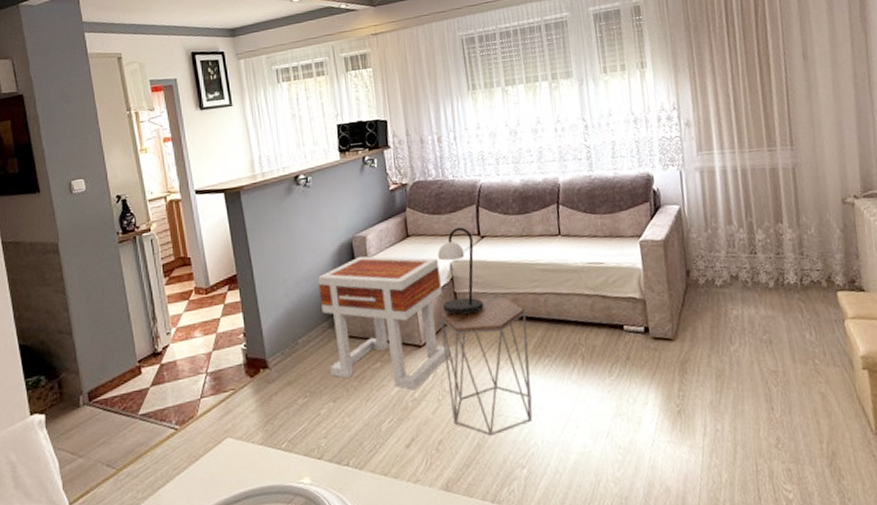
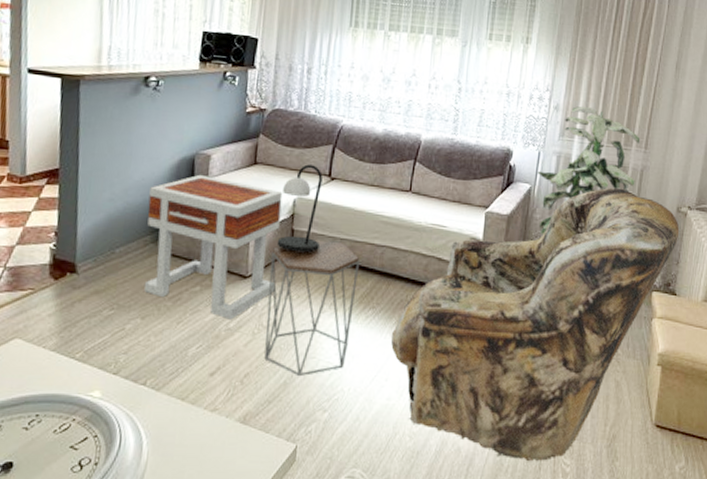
armchair: none [572,190,852,493] -> present [391,187,680,462]
indoor plant: none [683,116,790,254] -> present [537,106,641,235]

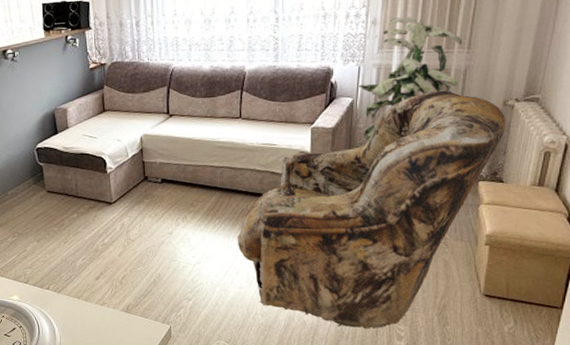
side table: present [143,174,283,319] -> none [24,125,135,236]
side table: present [264,240,360,377] -> none [128,167,204,276]
table lamp: present [276,164,323,253] -> none [130,106,167,180]

